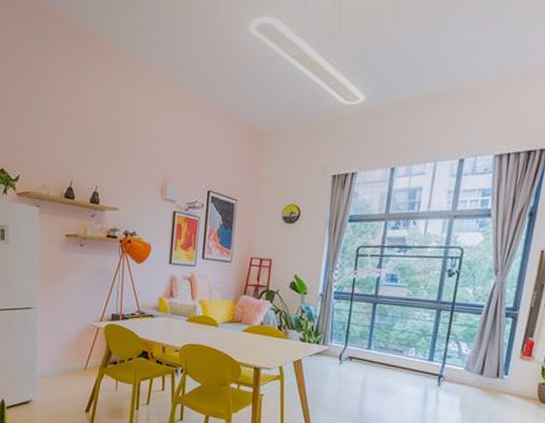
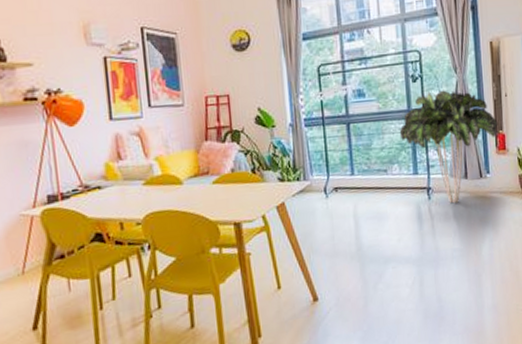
indoor plant: none [423,288,530,395] -> present [399,90,498,204]

